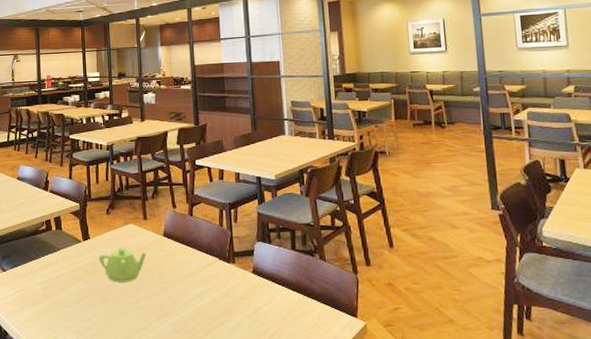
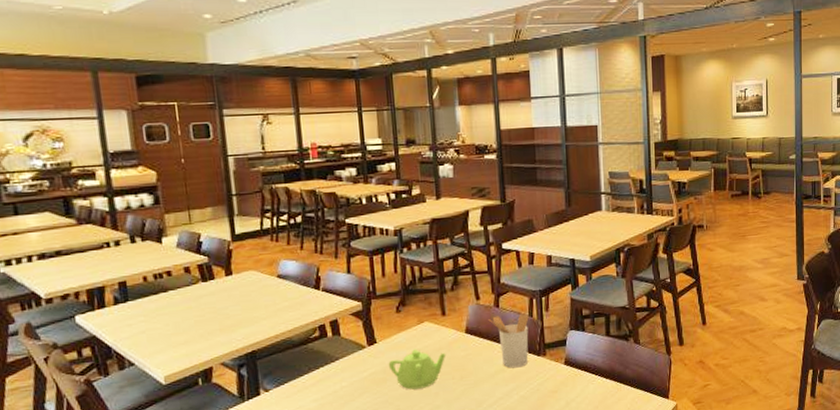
utensil holder: none [183,223,219,272] -> present [488,314,529,368]

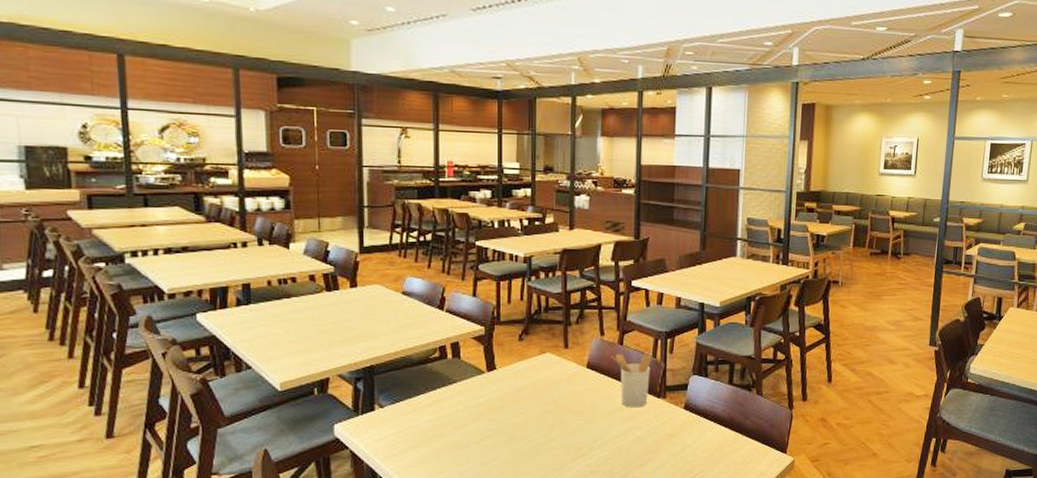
teapot: present [388,349,446,390] -> none [506,379,565,420]

